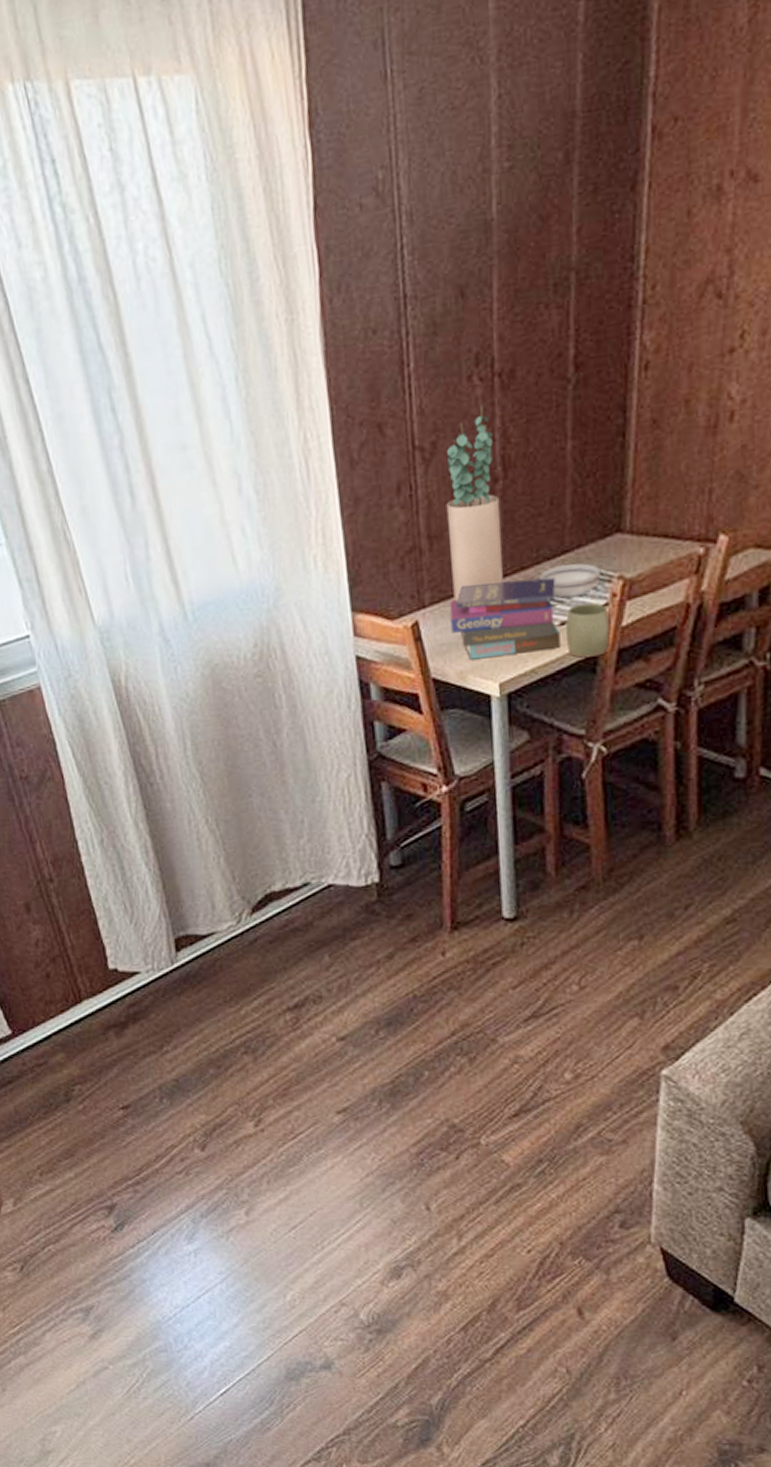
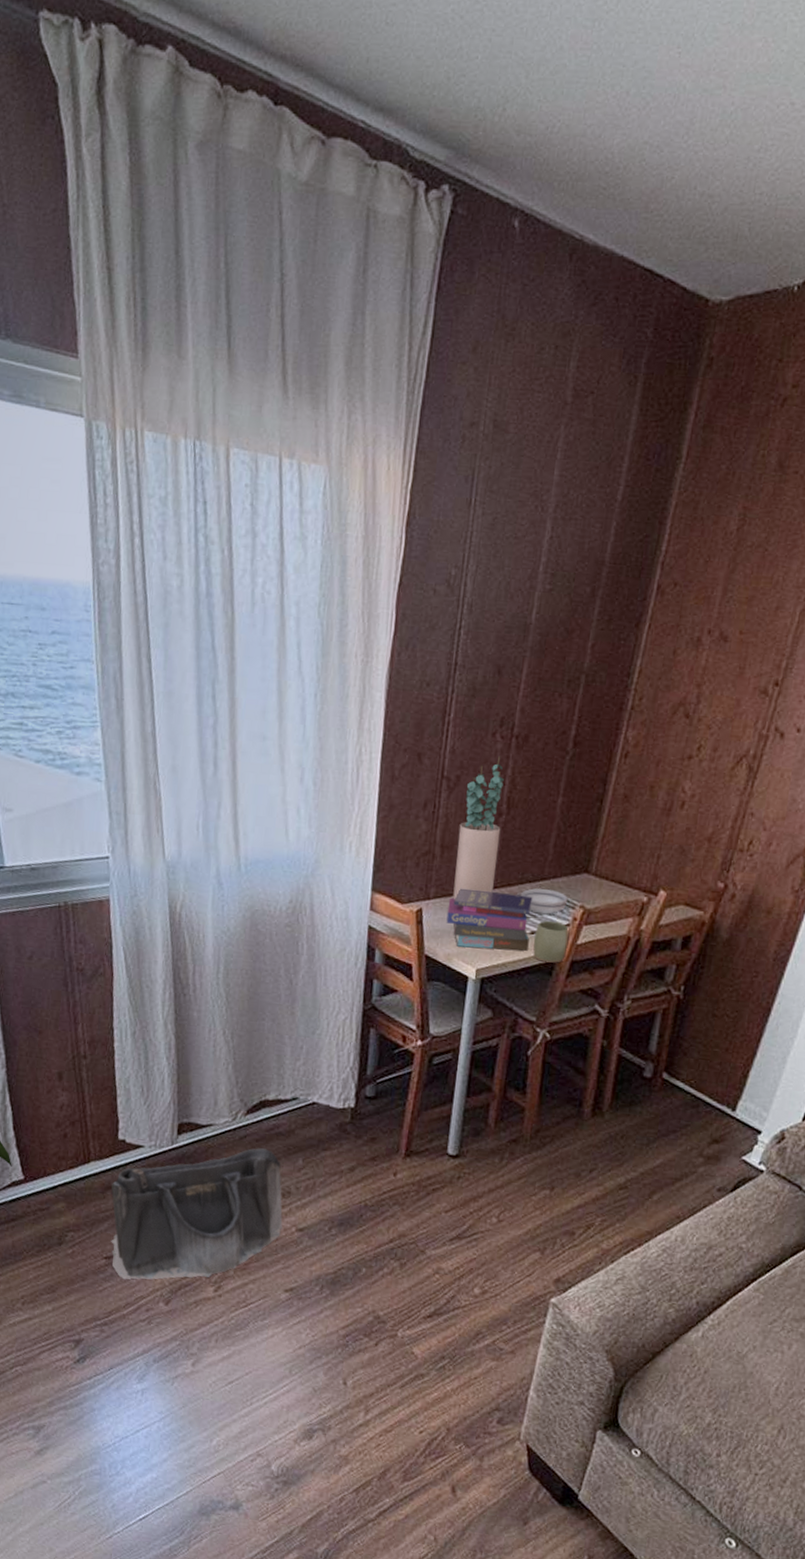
saddlebag: none [111,950,320,1130] -> present [110,1148,283,1280]

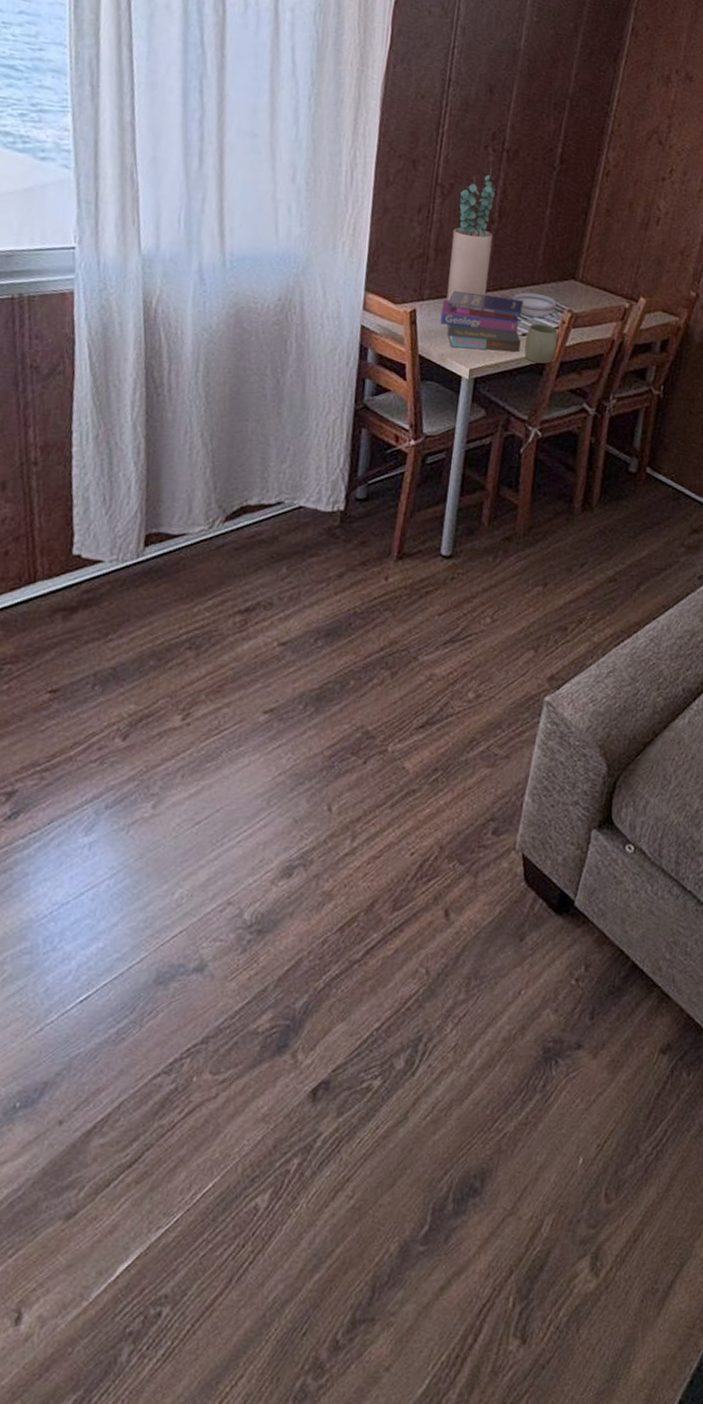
saddlebag: present [110,1148,283,1280] -> none [58,557,263,716]

